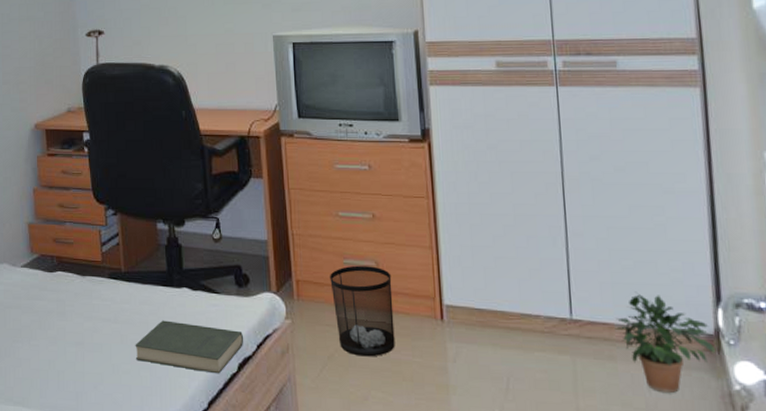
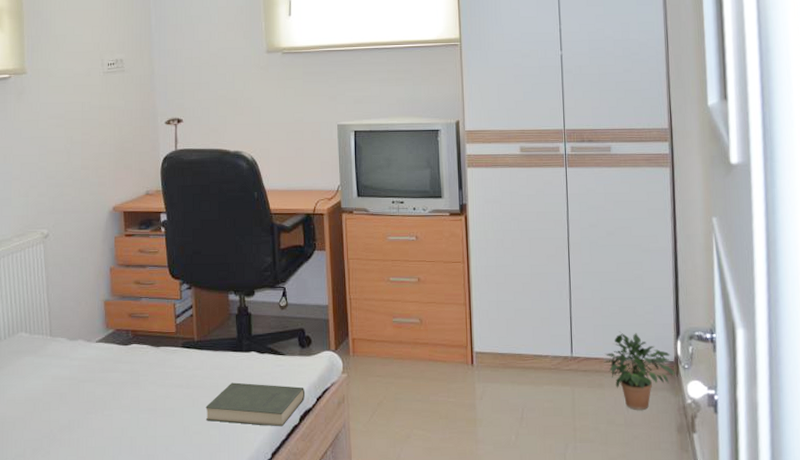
waste bin: present [330,265,395,357] -> none [381,323,434,401]

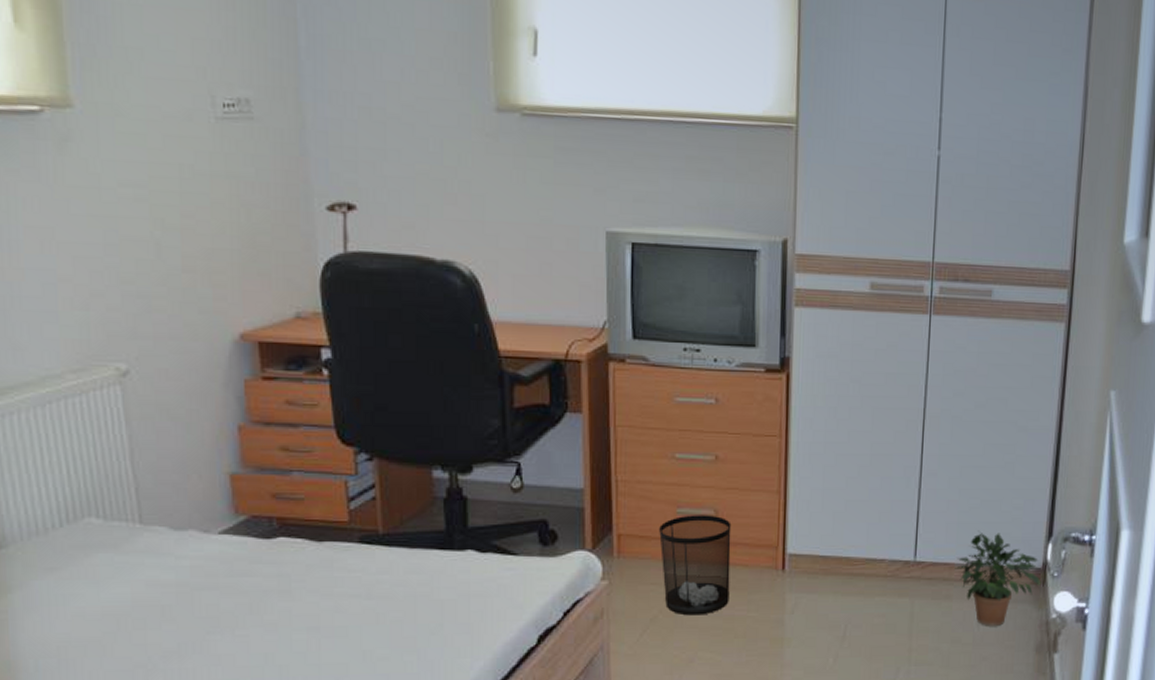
book: present [205,382,306,427] -> none [396,591,547,650]
waste bin: none [381,323,434,401] -> present [659,515,732,616]

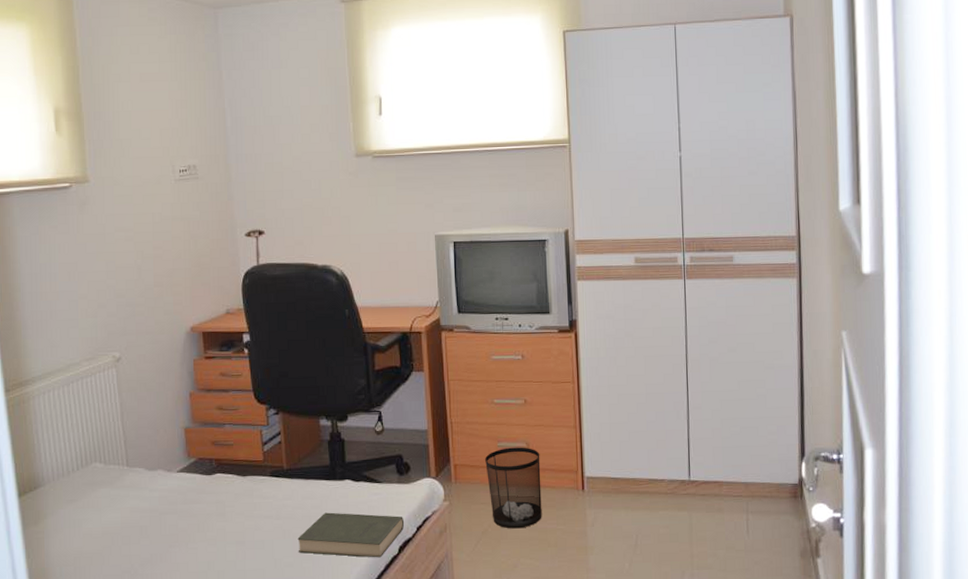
book: none [396,591,547,650] -> present [297,512,405,558]
potted plant: present [954,530,1041,626] -> none [723,453,799,535]

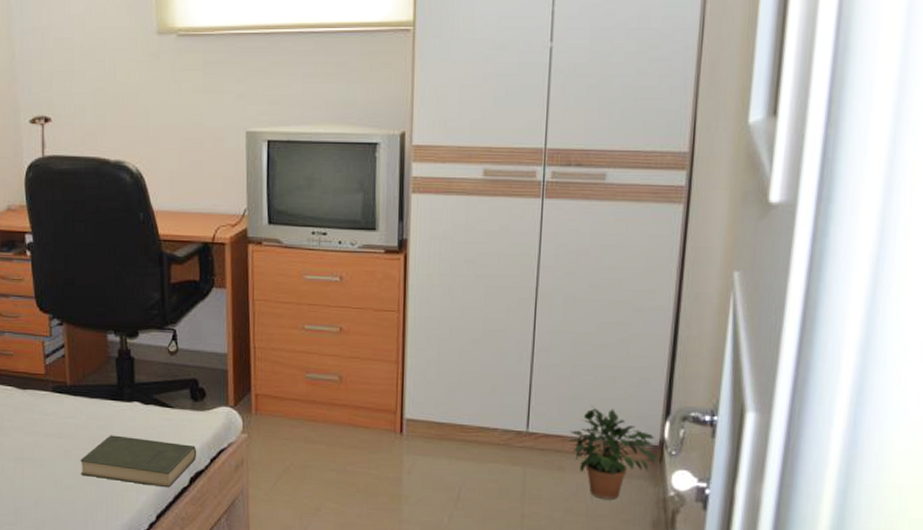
waste bin: present [485,447,542,529] -> none [291,379,354,470]
potted plant: none [723,453,799,535] -> present [567,405,658,499]

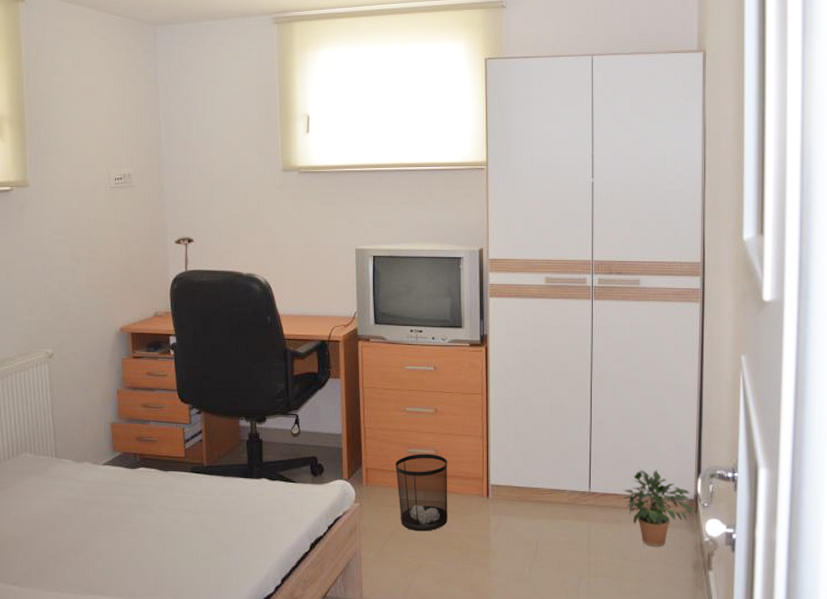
book: present [80,435,197,488] -> none [214,509,317,554]
waste bin: none [291,379,354,470] -> present [395,454,448,531]

